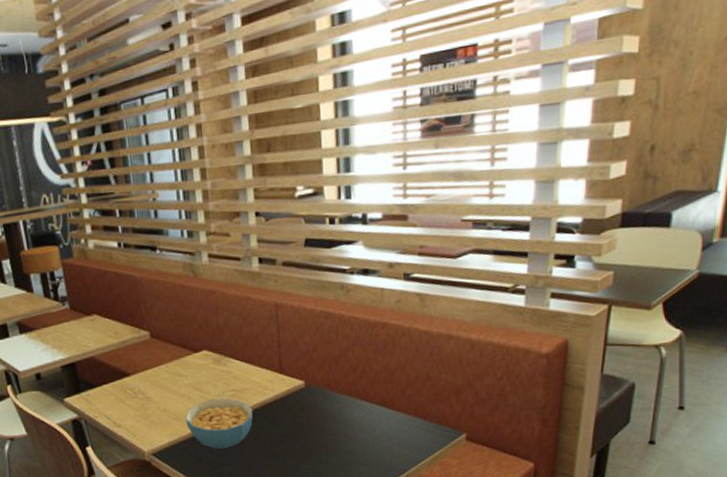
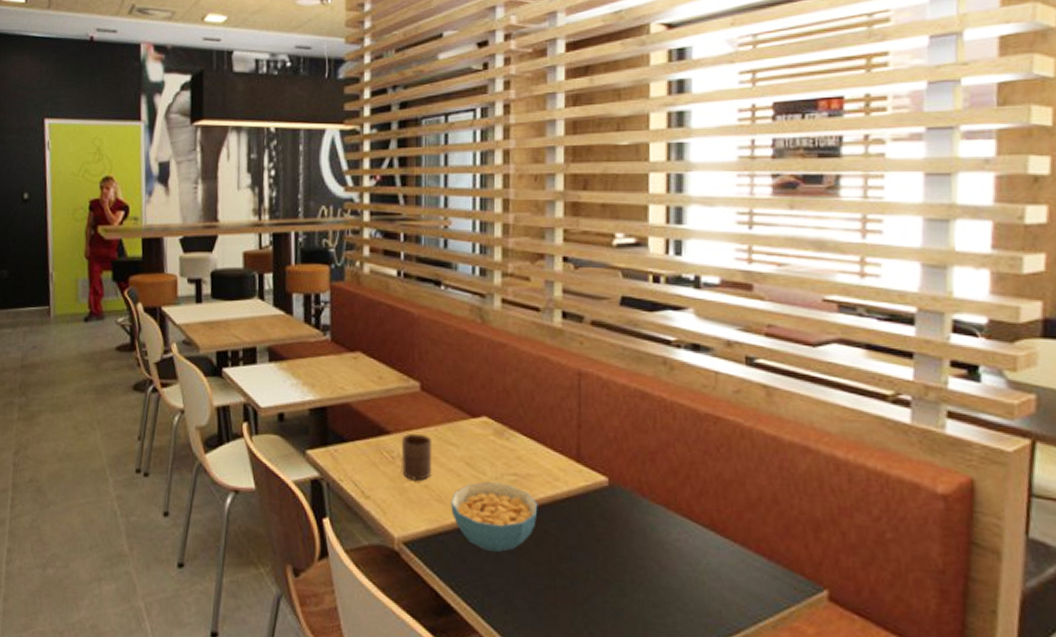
cup: none [140,371,167,408] -> present [401,433,431,482]

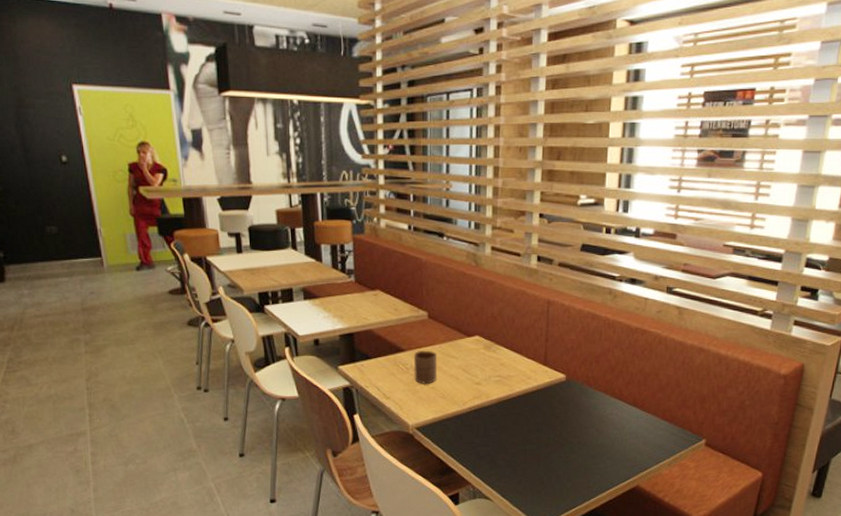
cereal bowl: present [451,482,538,552] -> none [451,382,515,430]

